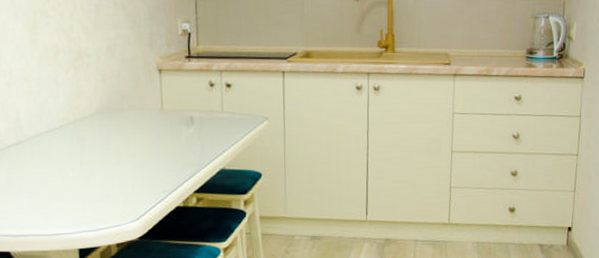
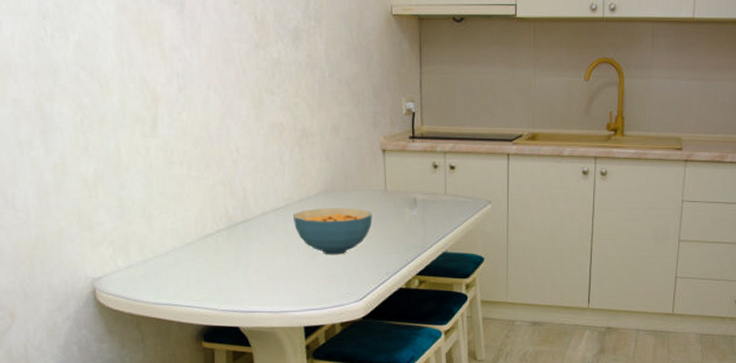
cereal bowl: none [68,127,149,175] -> present [293,208,373,255]

